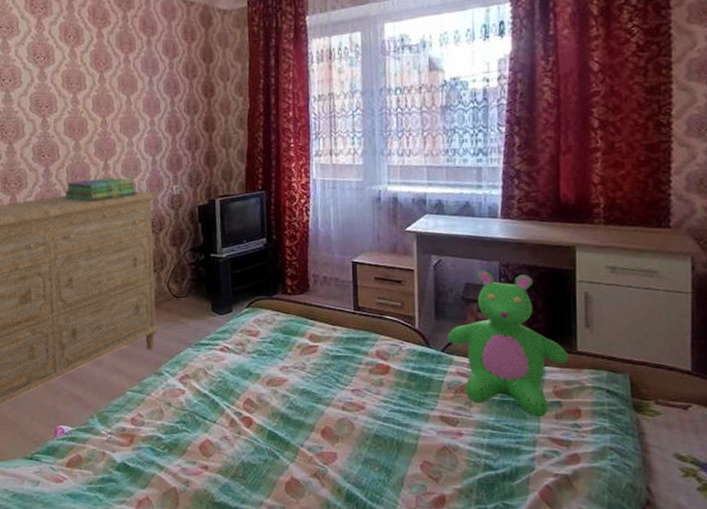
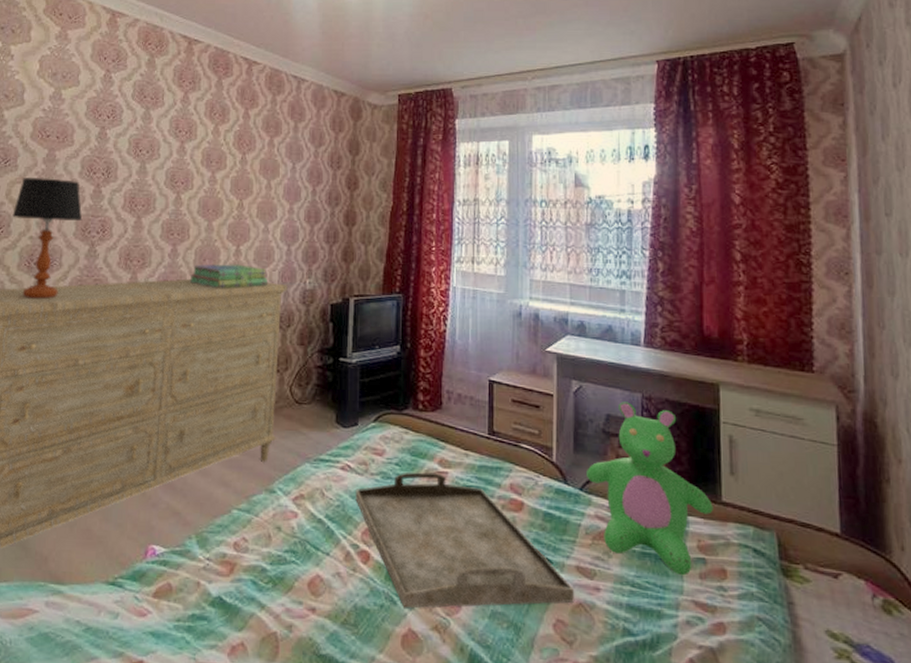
serving tray: none [235,347,440,461] -> present [355,472,575,608]

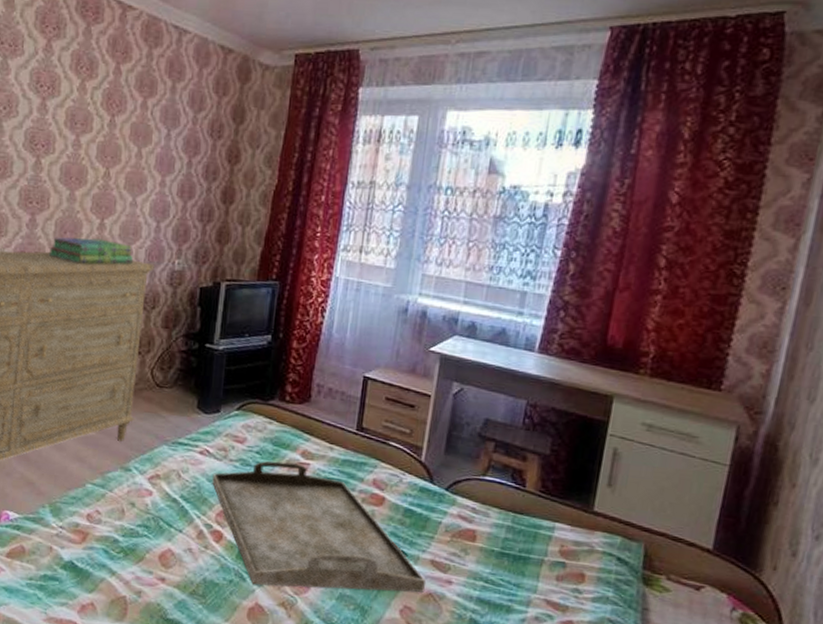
teddy bear: present [585,401,713,576] -> none [454,407,584,577]

